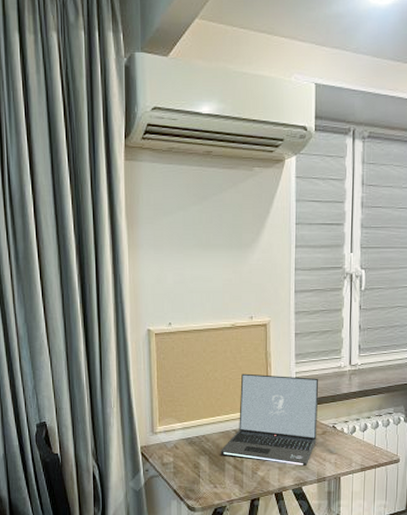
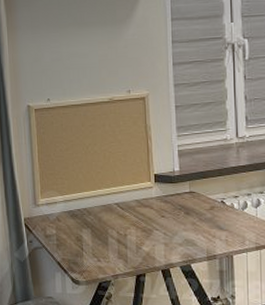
laptop: present [220,373,319,466] -> none [102,147,204,242]

